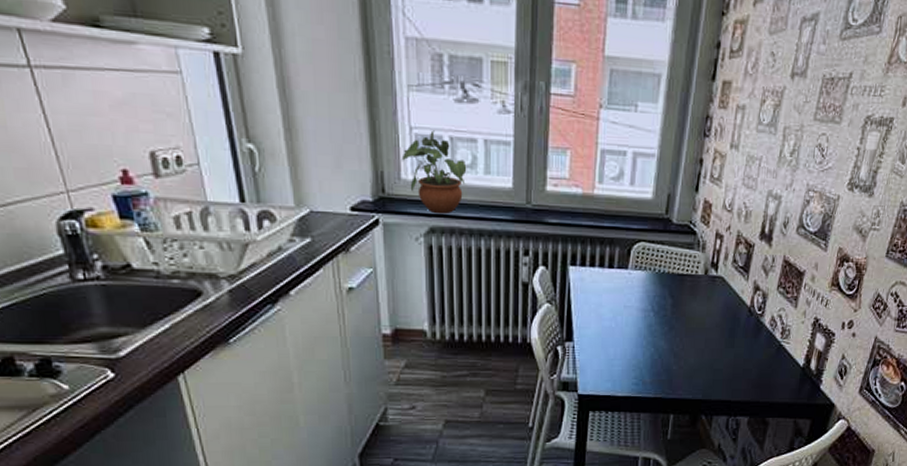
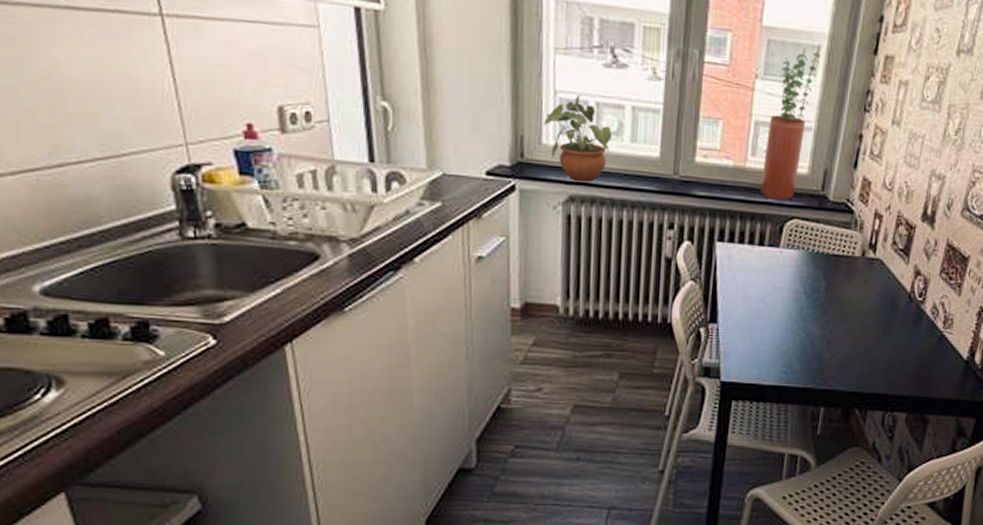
vase: none [609,72,662,226] -> present [760,44,821,202]

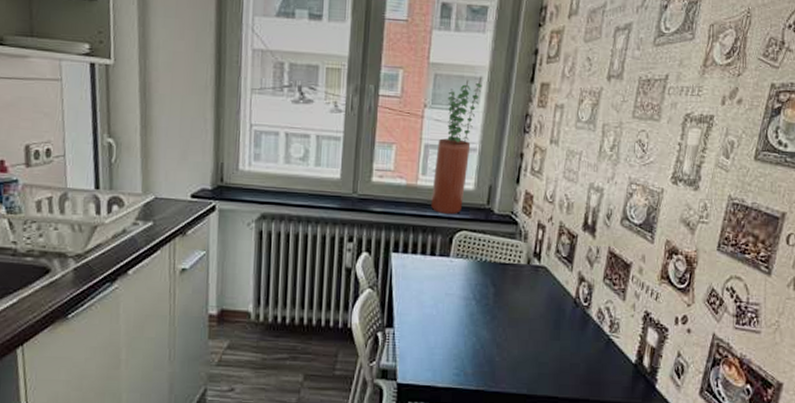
potted plant: present [543,95,613,183] -> none [240,127,299,202]

